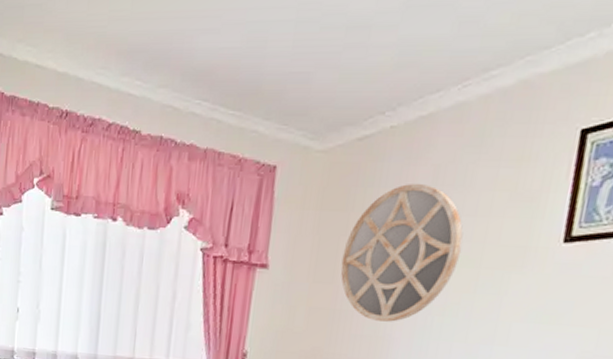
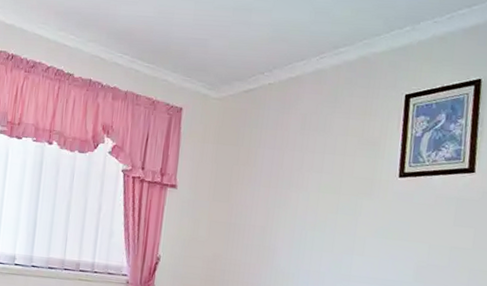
home mirror: present [340,184,464,322] -> none [234,127,326,235]

